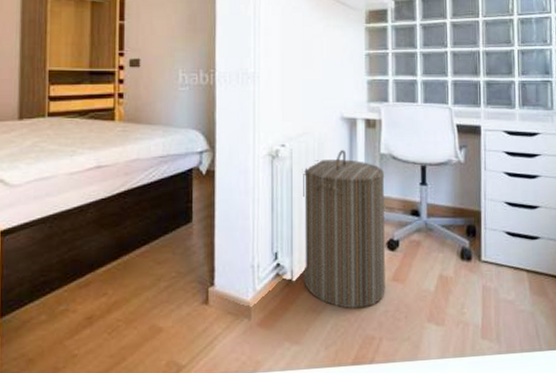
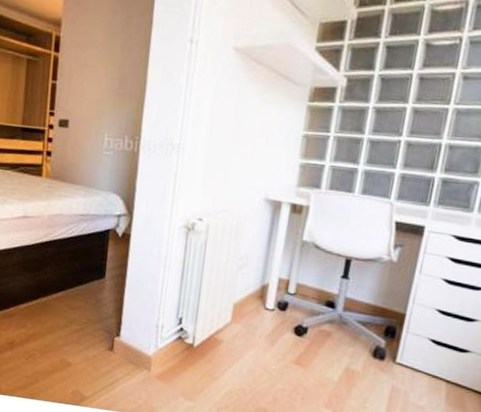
laundry hamper: present [303,149,385,309] -> none [204,231,304,383]

